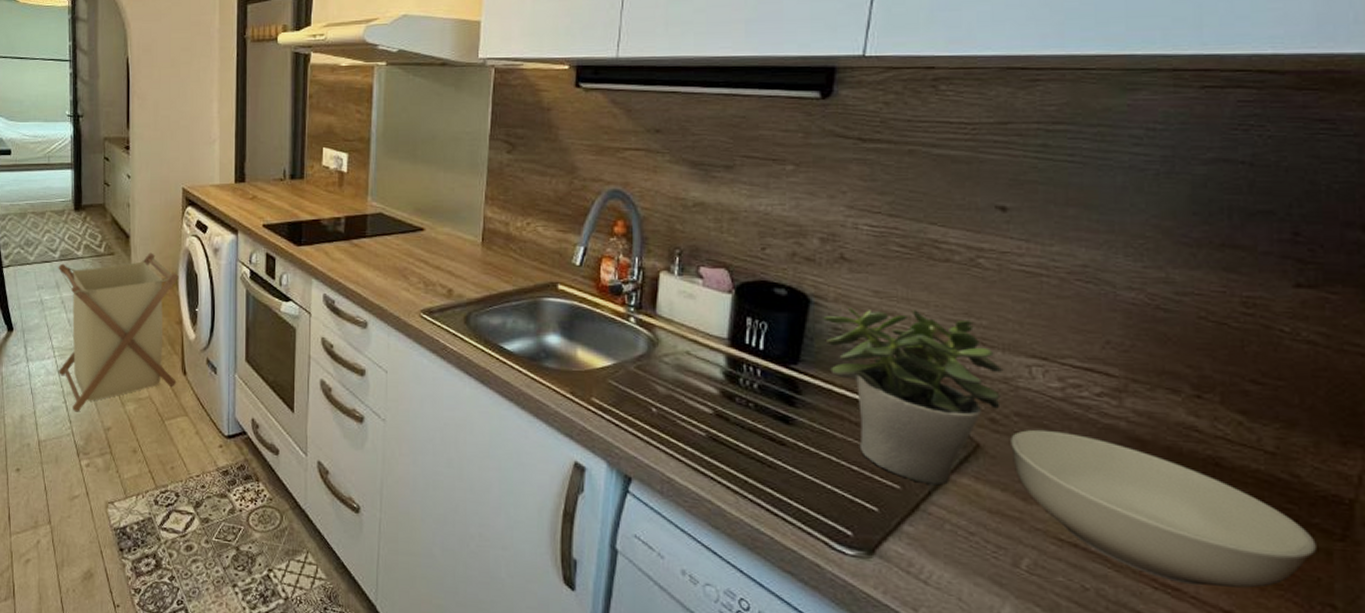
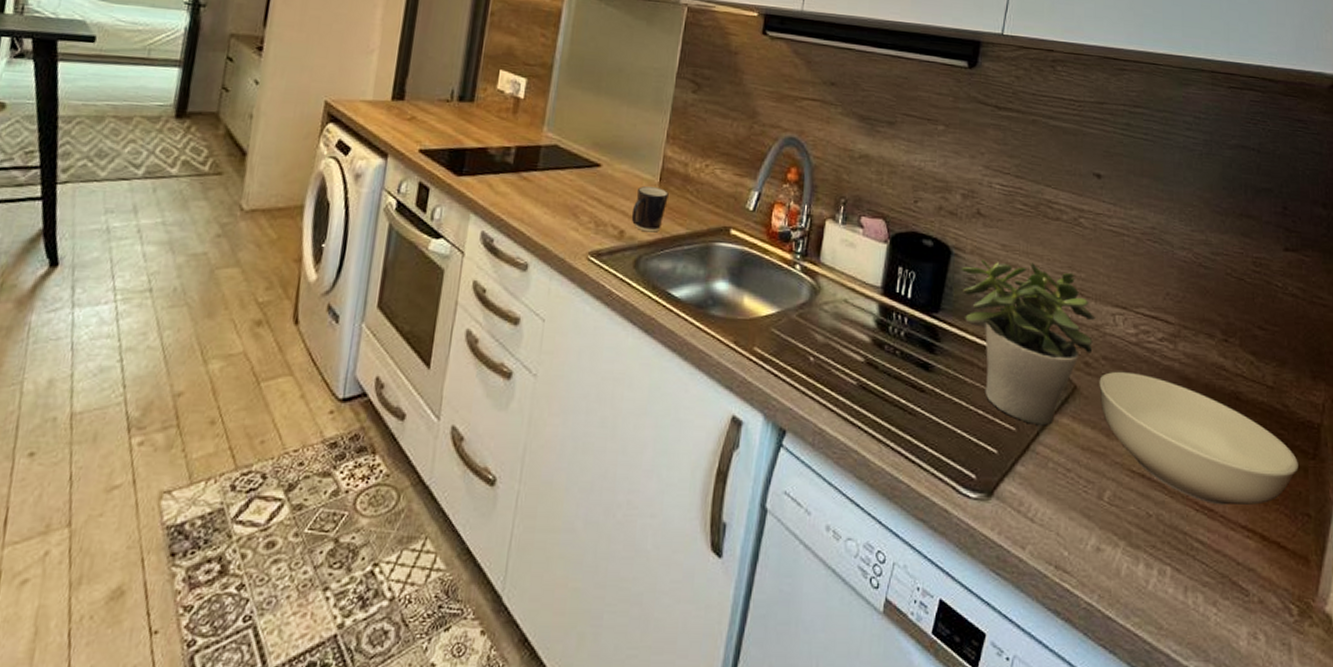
laundry basket: present [58,252,179,412] -> none [116,174,306,373]
mug: none [458,247,492,290] -> present [631,186,669,233]

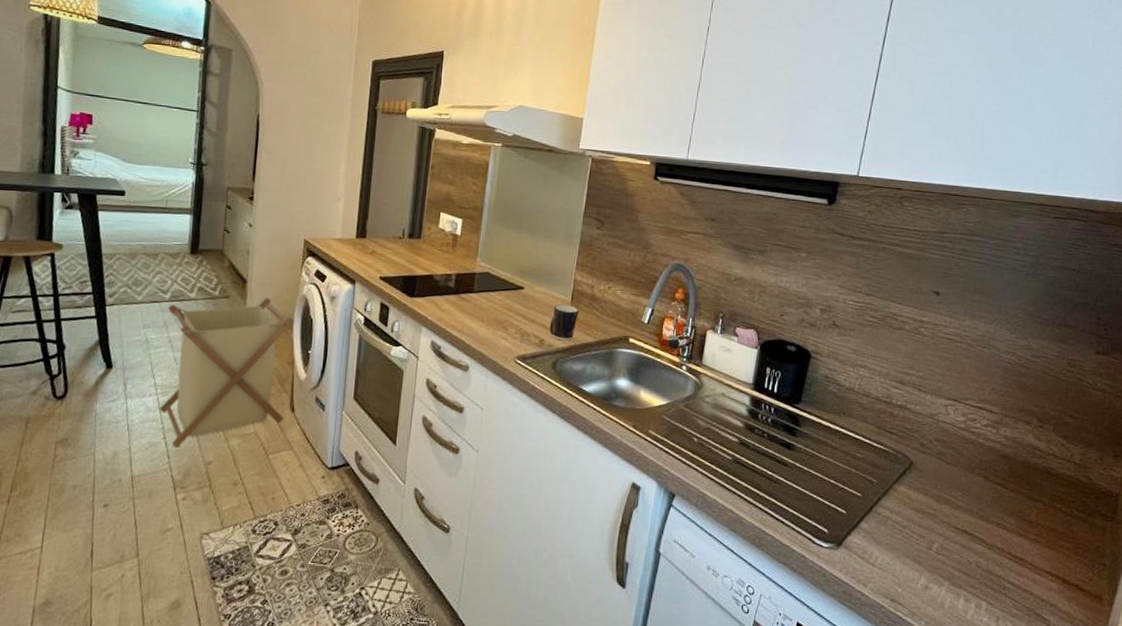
laundry basket: none [116,174,306,373] -> present [159,297,294,448]
potted plant: present [961,259,1096,426] -> none [819,362,931,493]
bowl: present [1099,371,1299,505] -> none [932,450,1098,556]

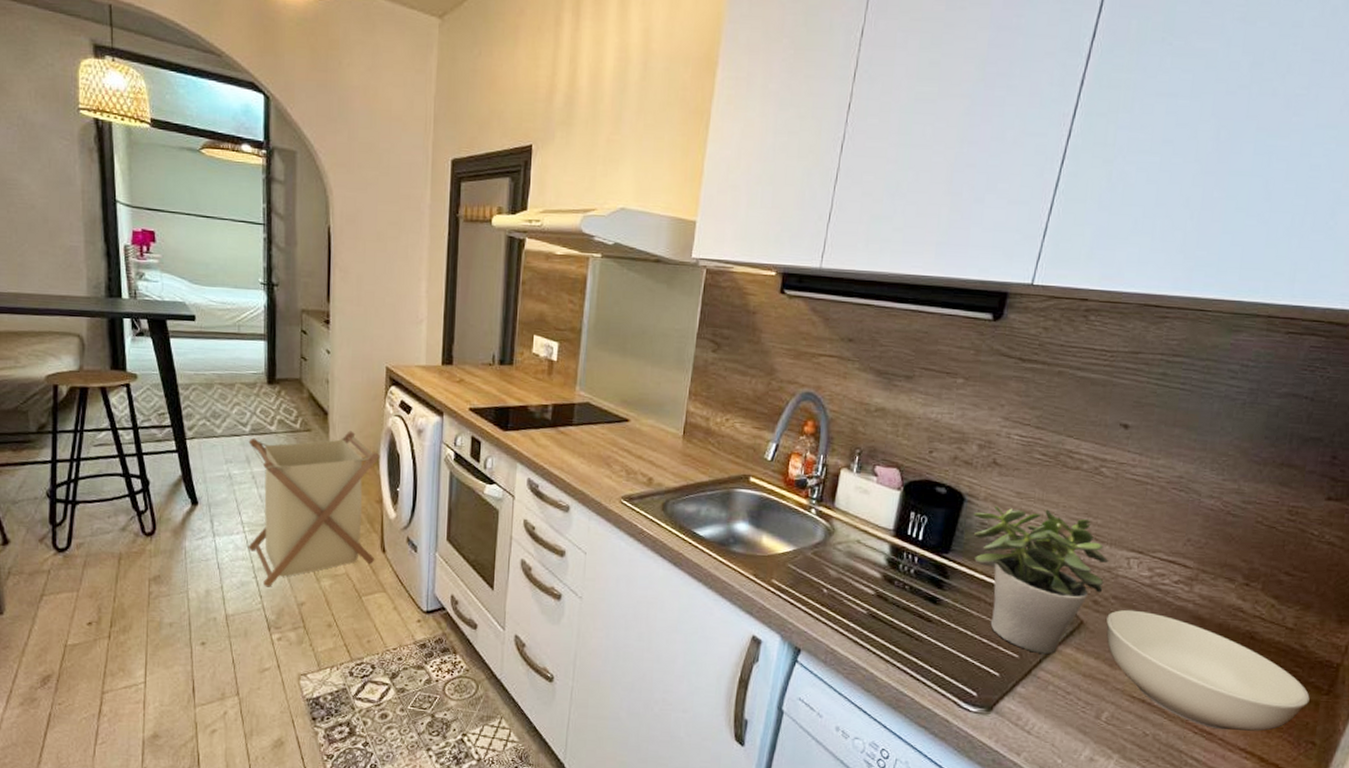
mug: present [549,304,579,341] -> none [658,439,692,480]
potted plant: none [819,362,931,493] -> present [973,506,1109,655]
bowl: none [932,450,1098,556] -> present [1106,609,1310,732]

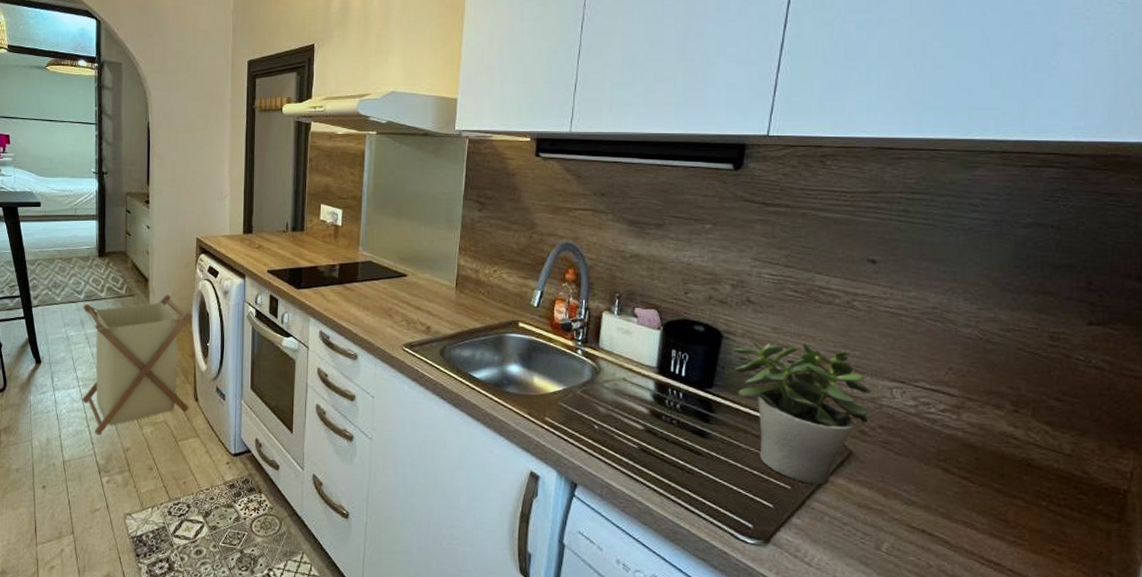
bowl: present [1106,609,1310,732] -> none [876,439,1100,562]

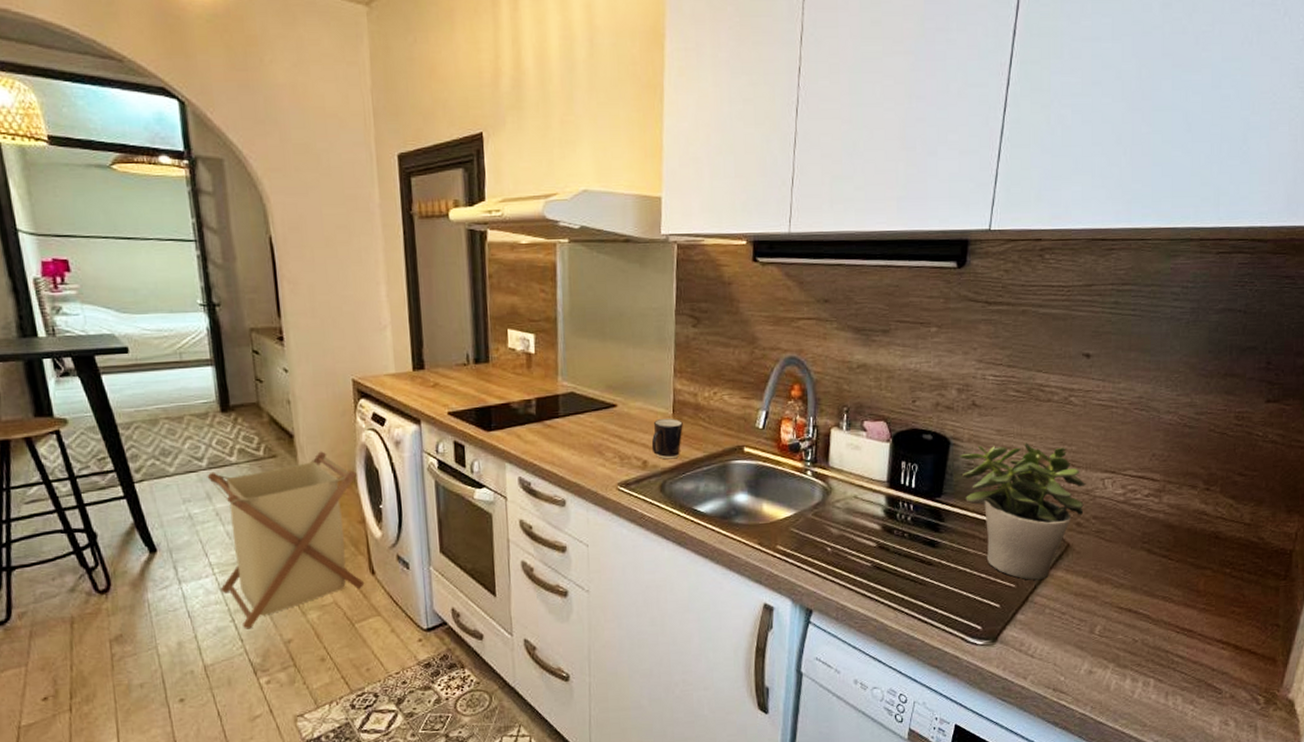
mug: none [435,291,464,327] -> present [651,419,683,460]

